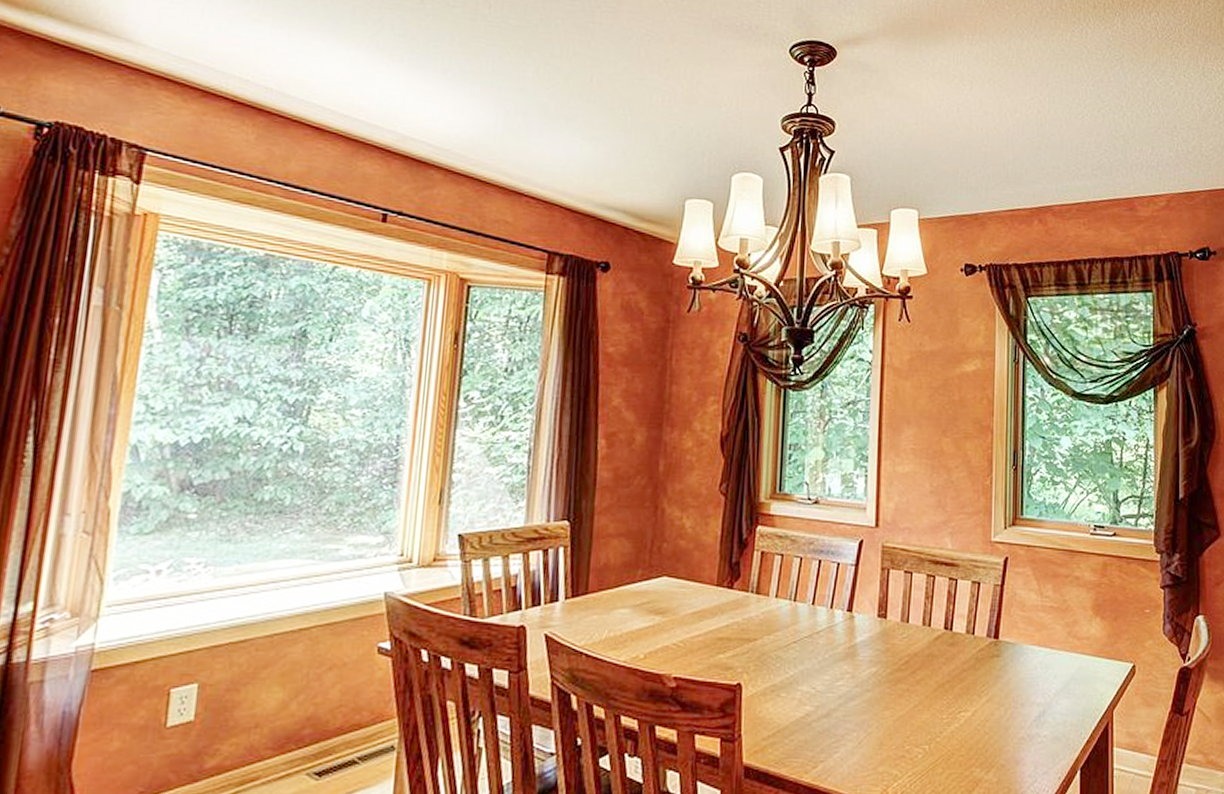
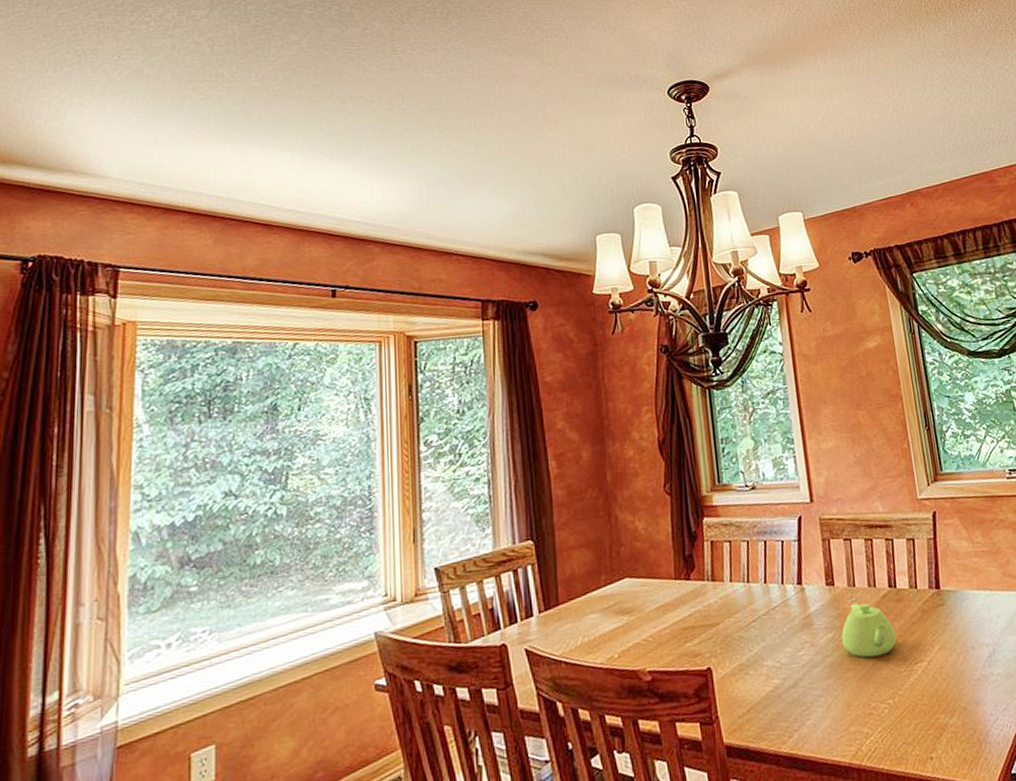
teapot: none [884,640,944,698] -> present [841,603,897,658]

